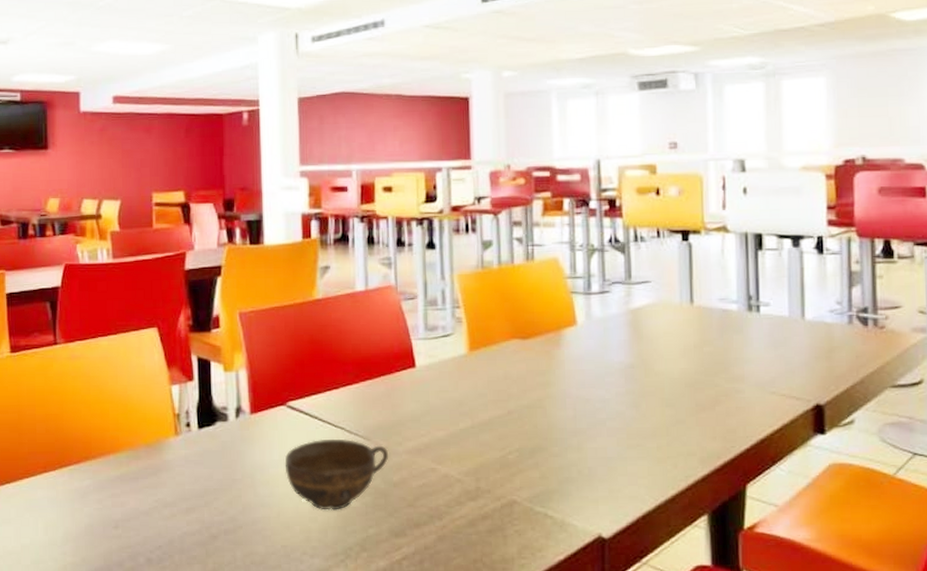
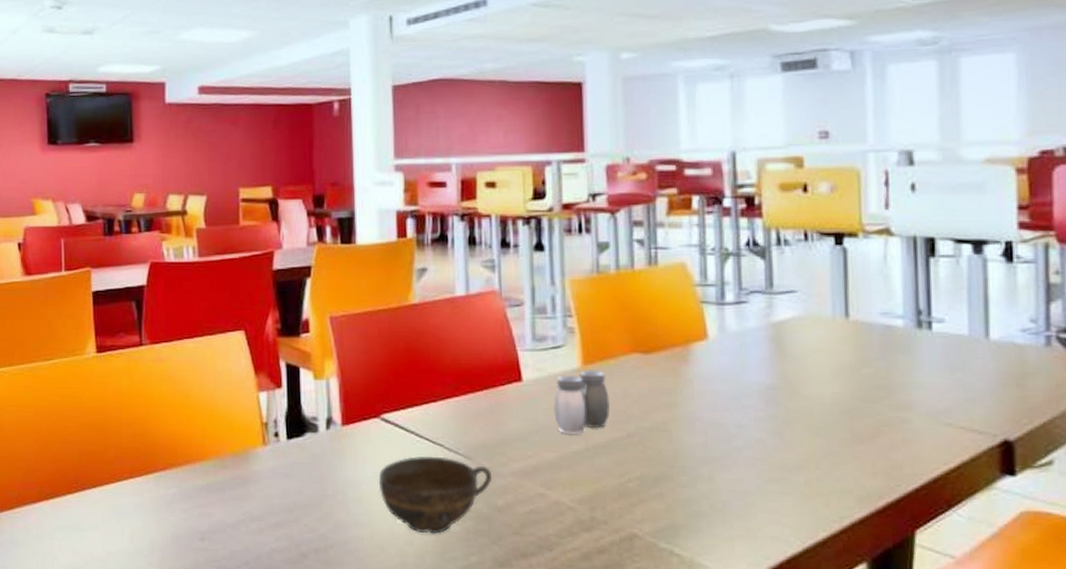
salt and pepper shaker: none [444,355,494,414] -> present [554,369,611,435]

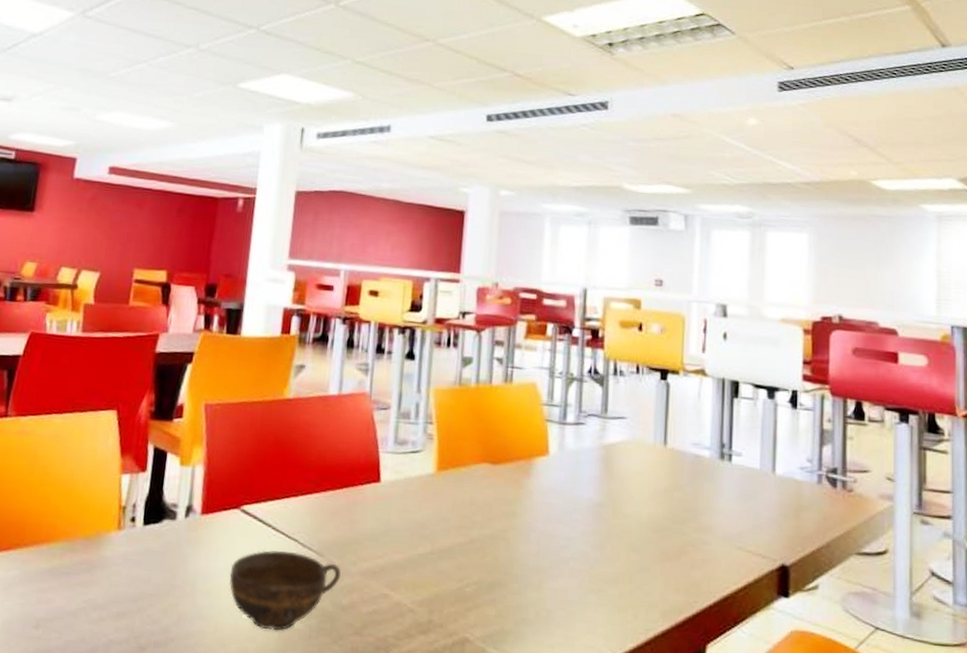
salt and pepper shaker: present [554,369,611,435] -> none [406,475,458,538]

